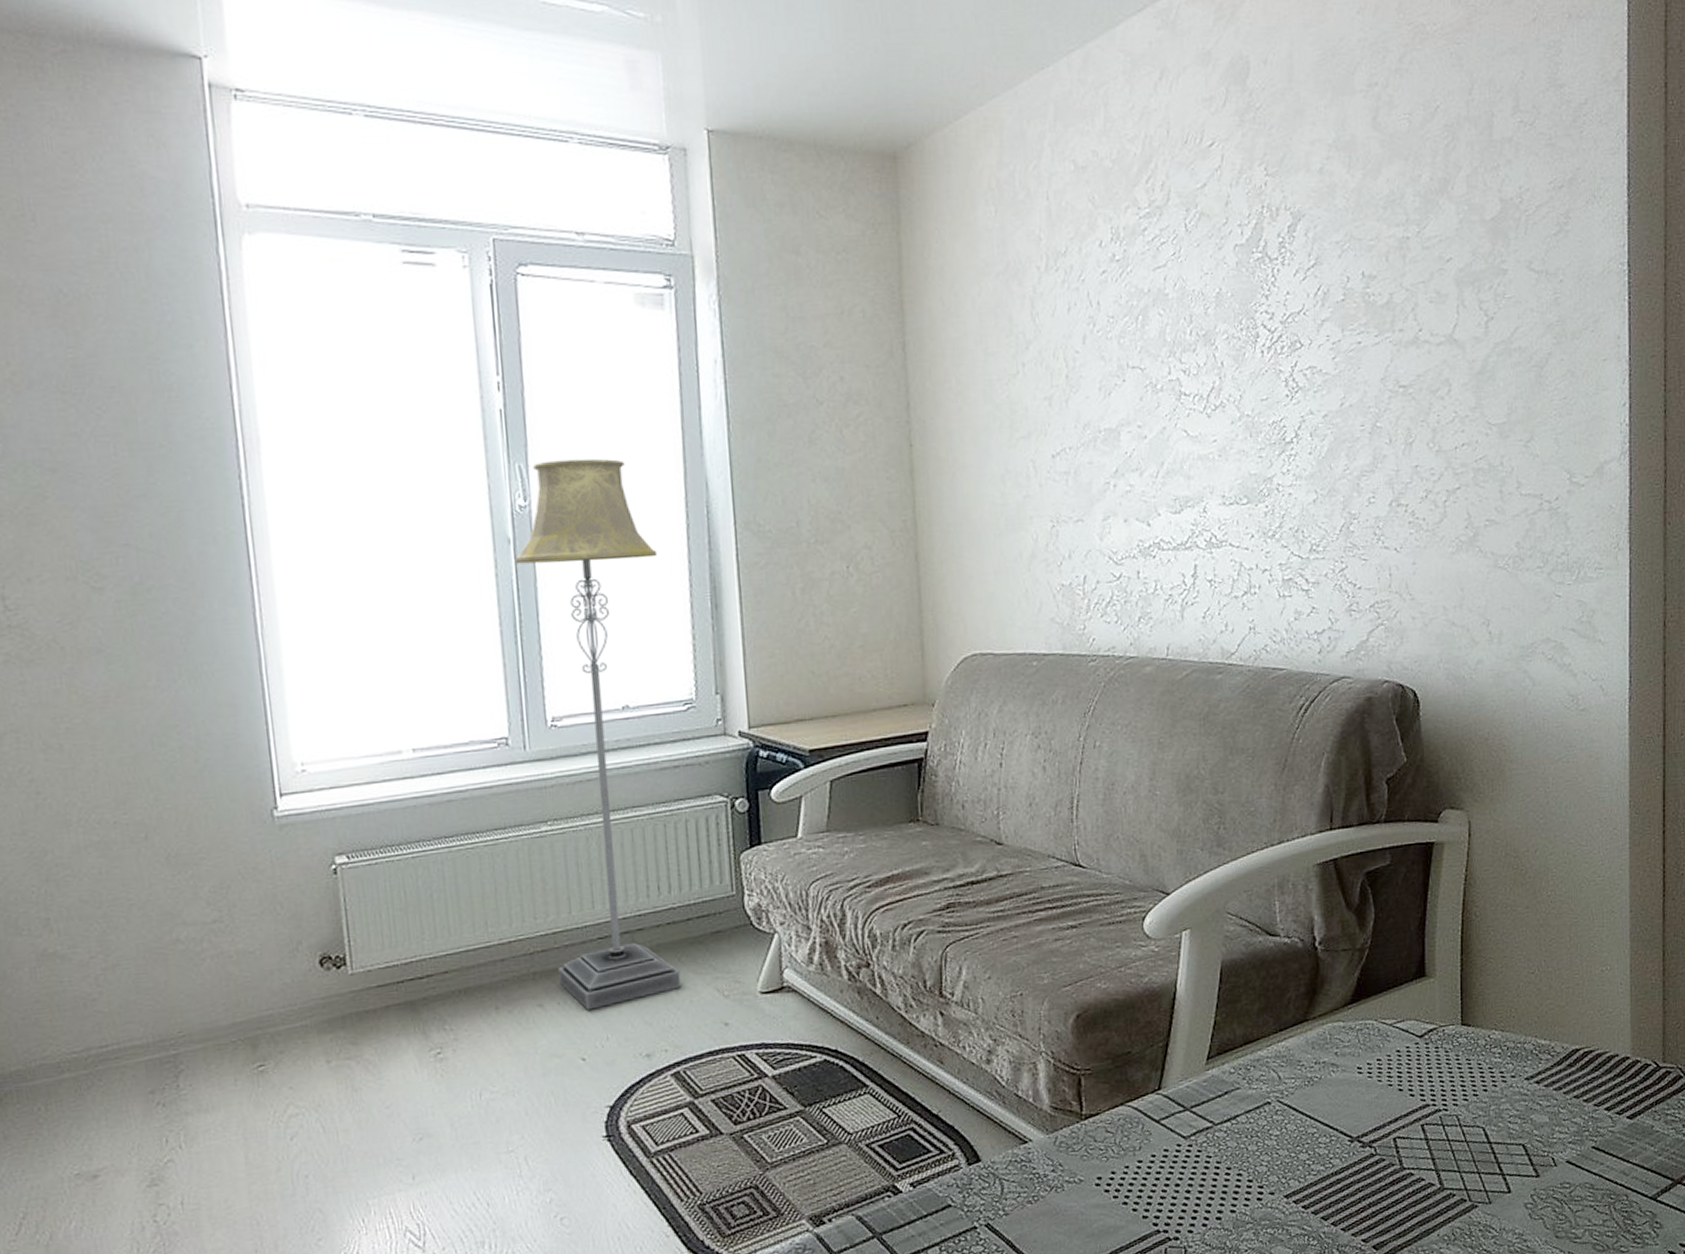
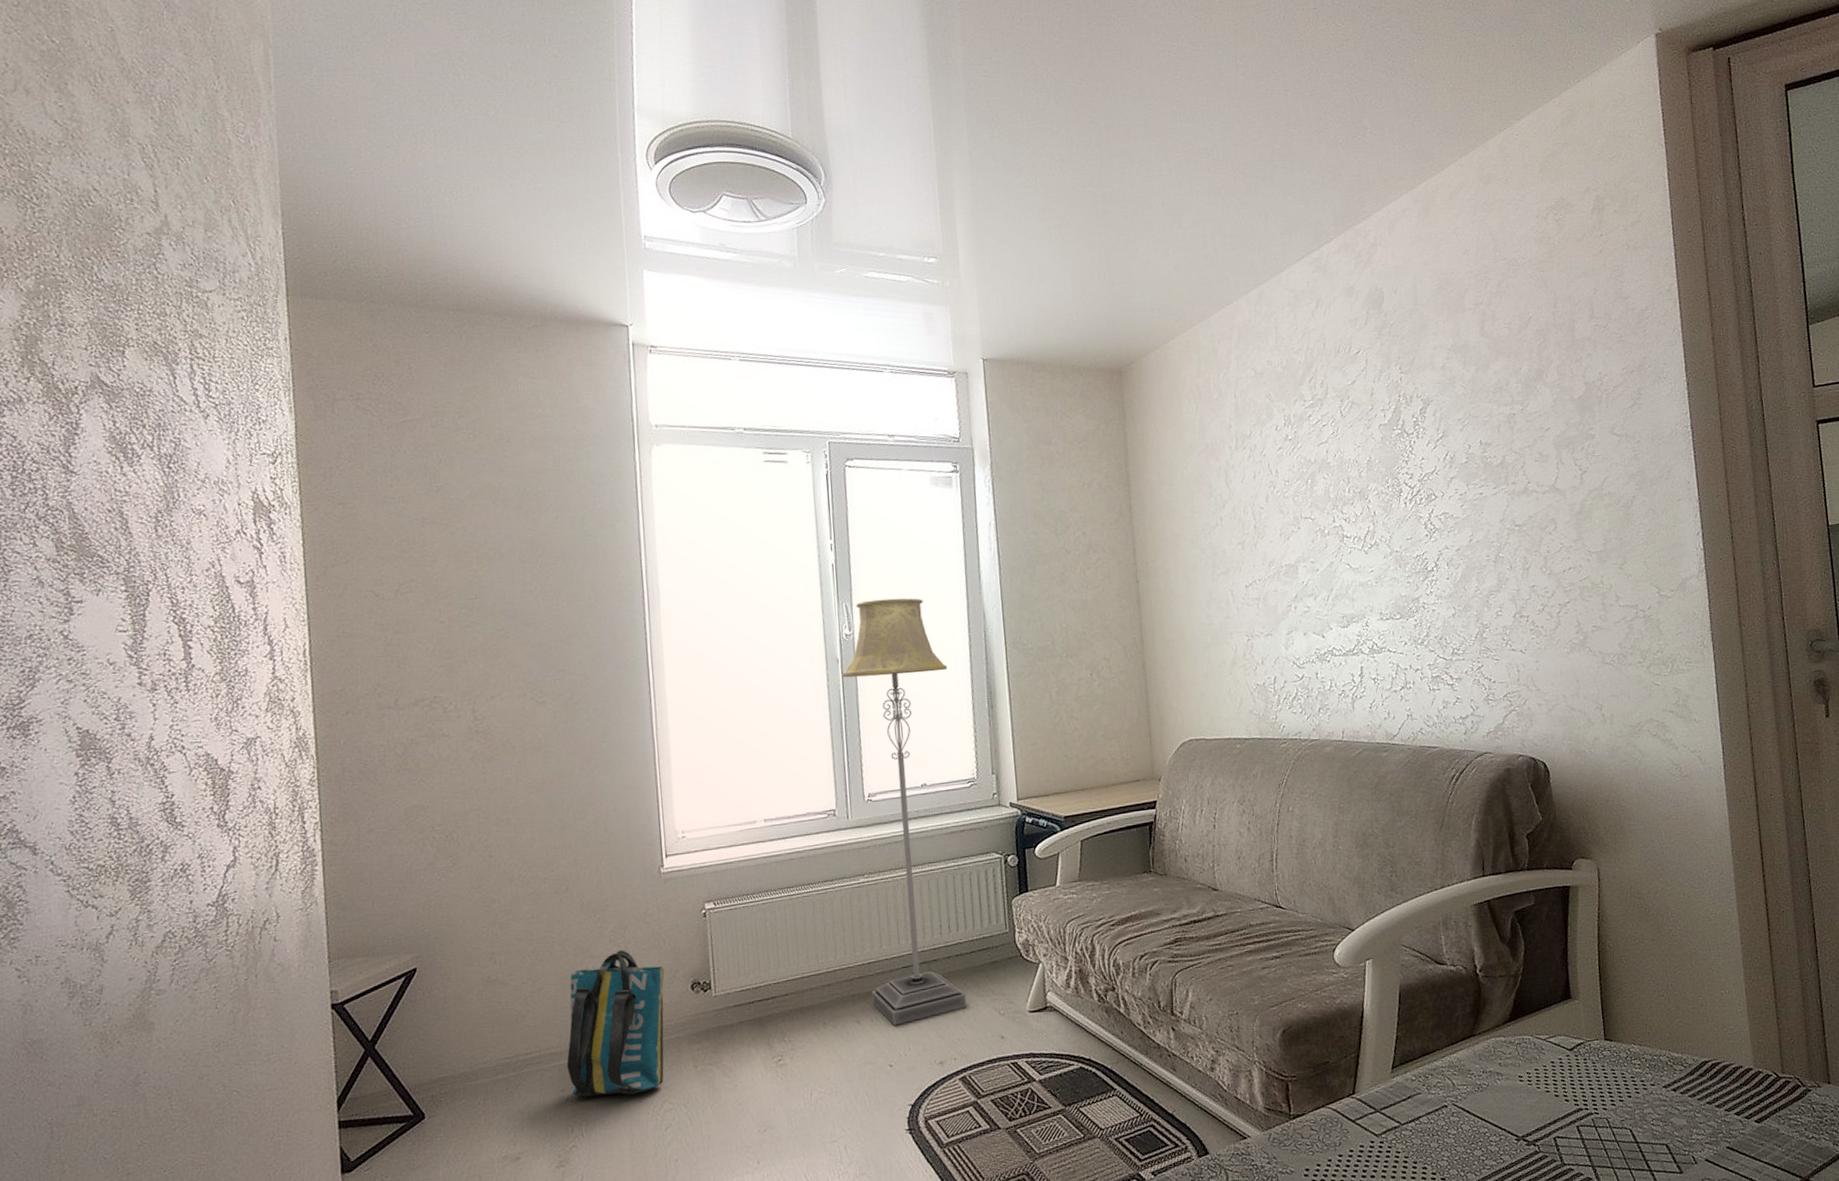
tote bag: none [155,915,287,1101] -> present [566,950,665,1097]

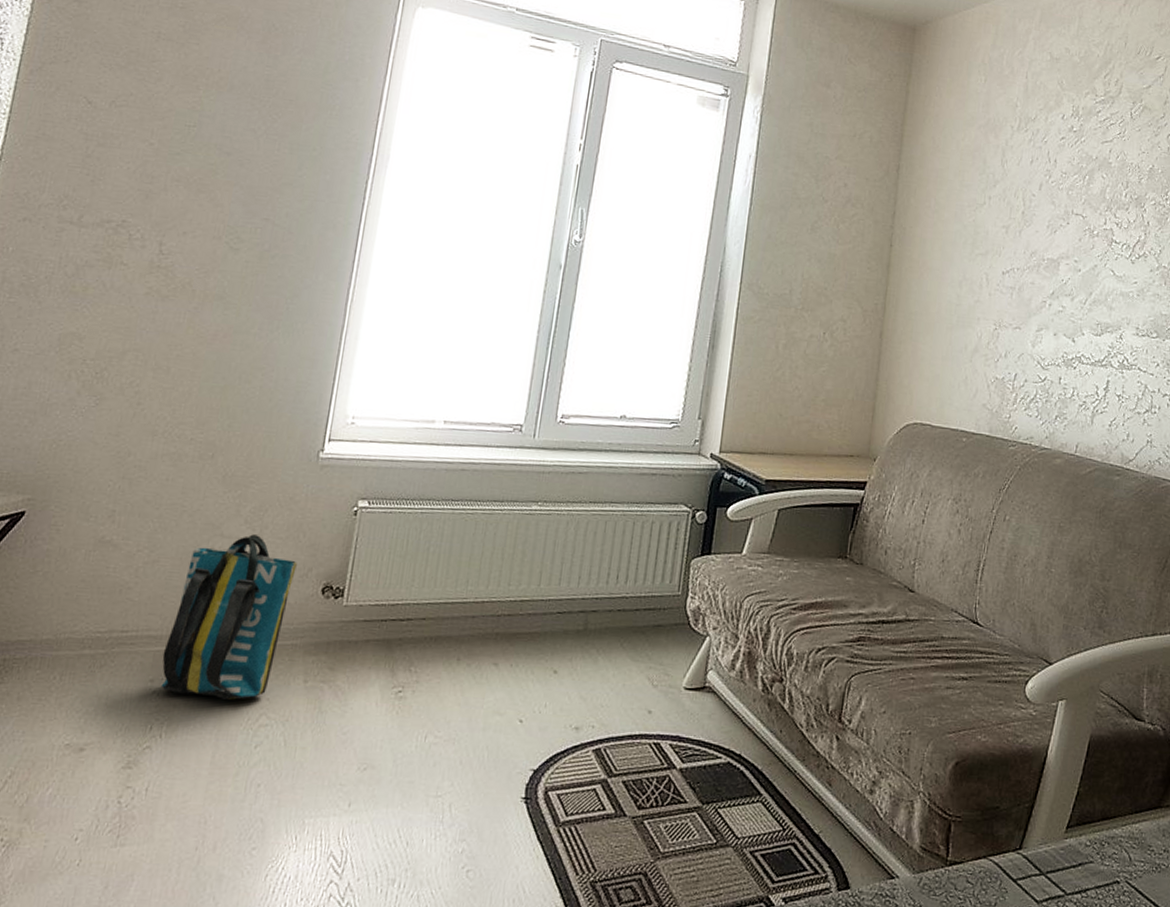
floor lamp: present [841,598,967,1026] -> none [516,209,675,677]

